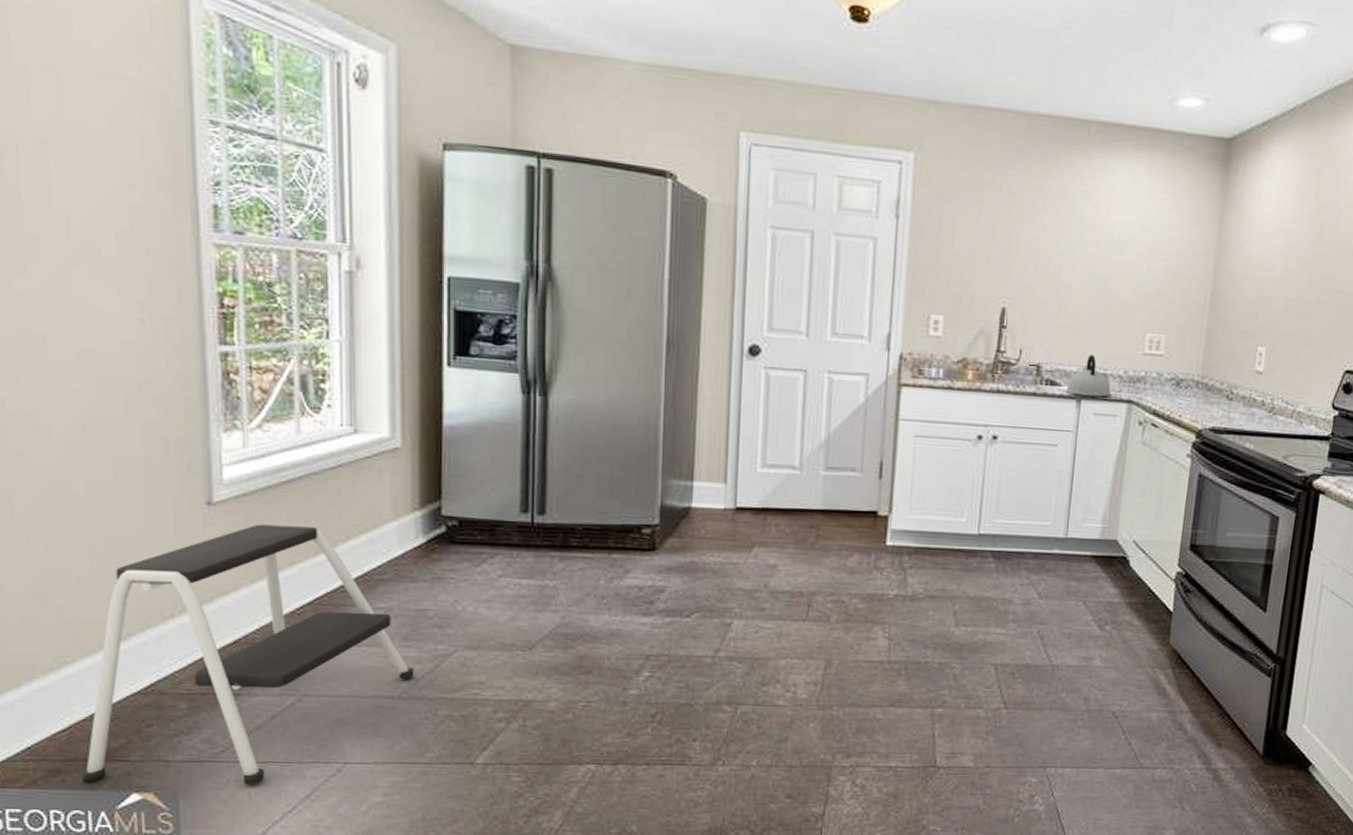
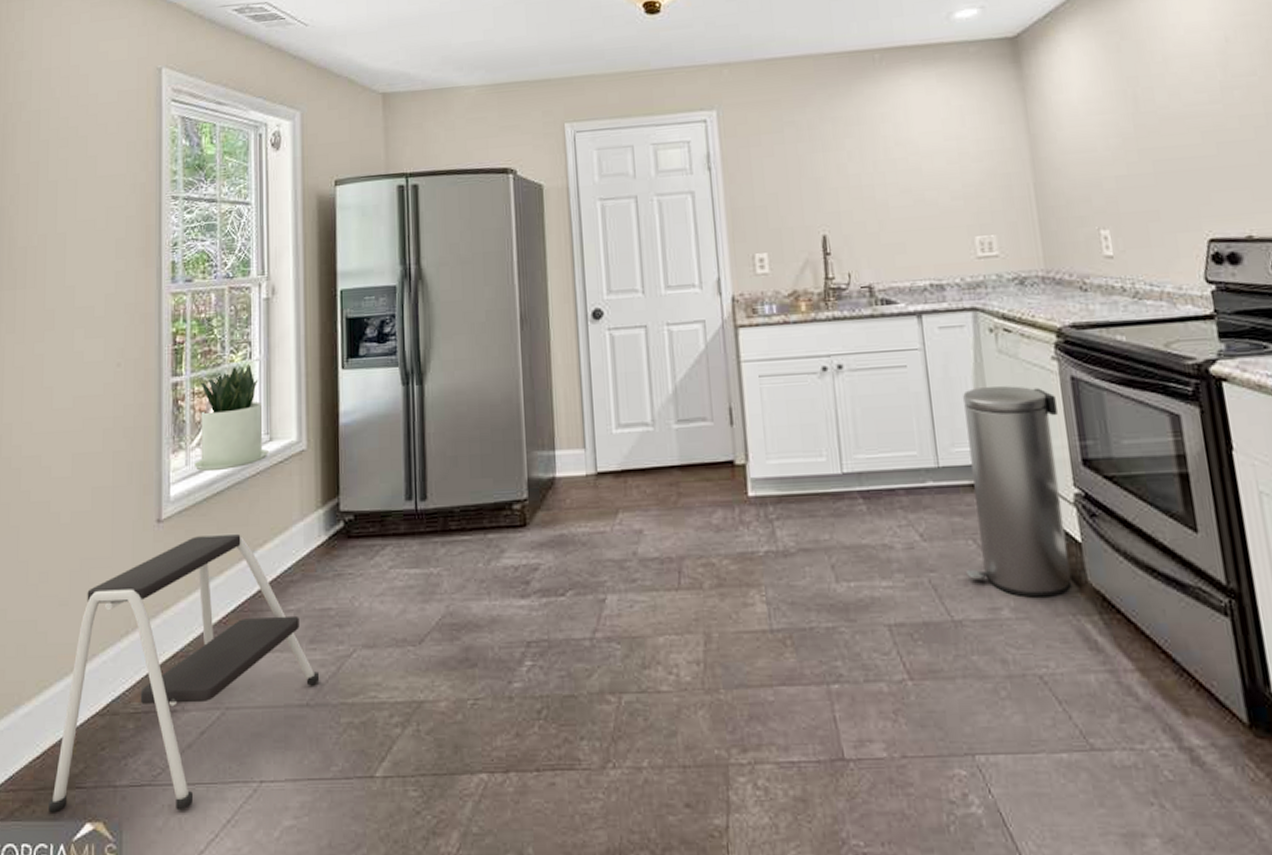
planter: none [254,343,353,458] -> present [194,363,269,472]
kettle: present [1066,354,1112,397] -> none [903,267,953,311]
pedal bin: none [1071,473,1182,652] -> present [963,386,1072,598]

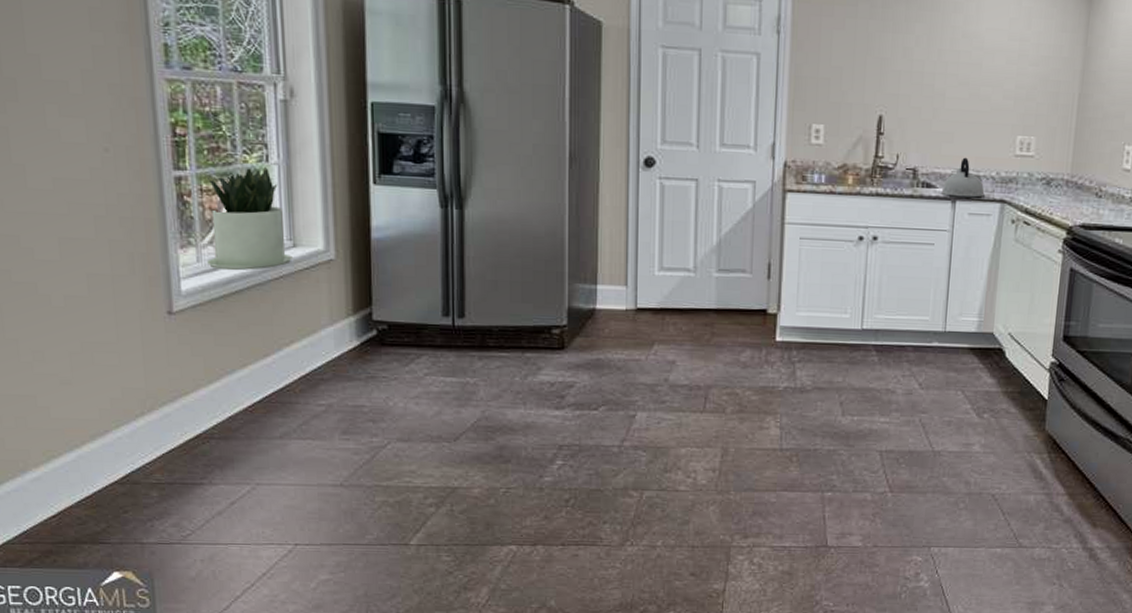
step stool: present [49,533,320,813] -> none [71,330,354,565]
kettle: none [903,267,953,311] -> present [941,157,985,198]
pedal bin: present [963,386,1072,598] -> none [951,269,1054,438]

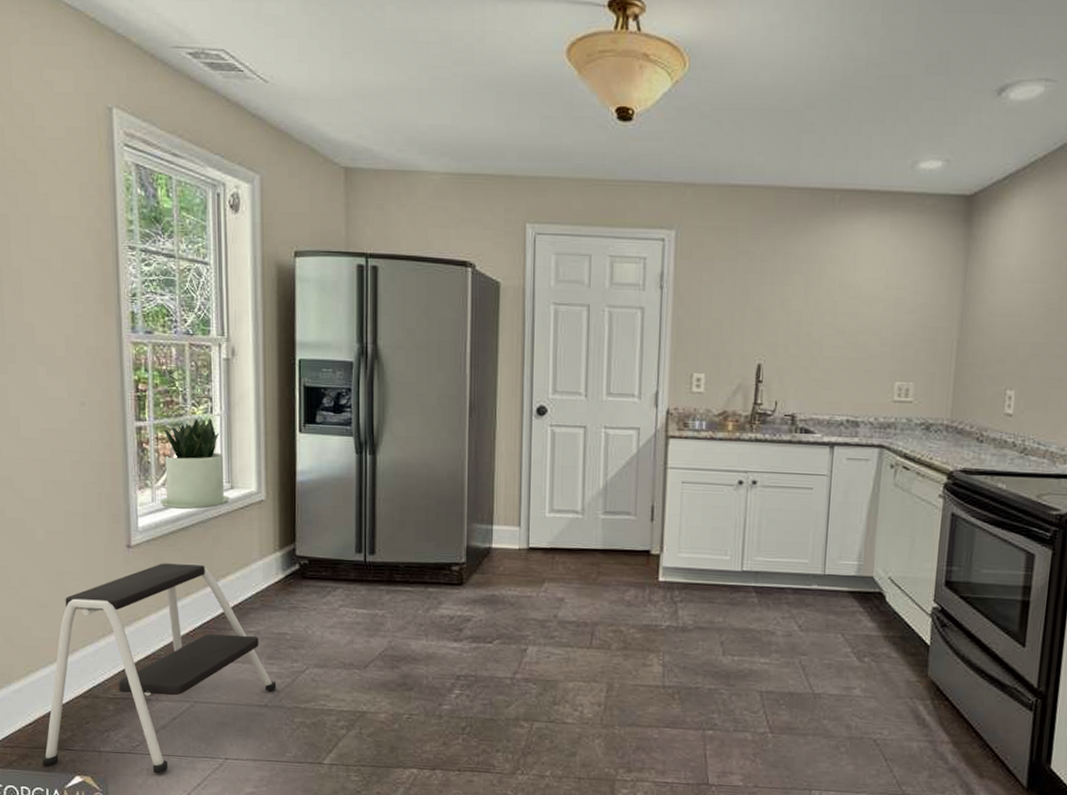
step stool: none [71,330,354,565] -> present [42,562,277,774]
kettle: present [941,157,985,198] -> none [819,403,863,443]

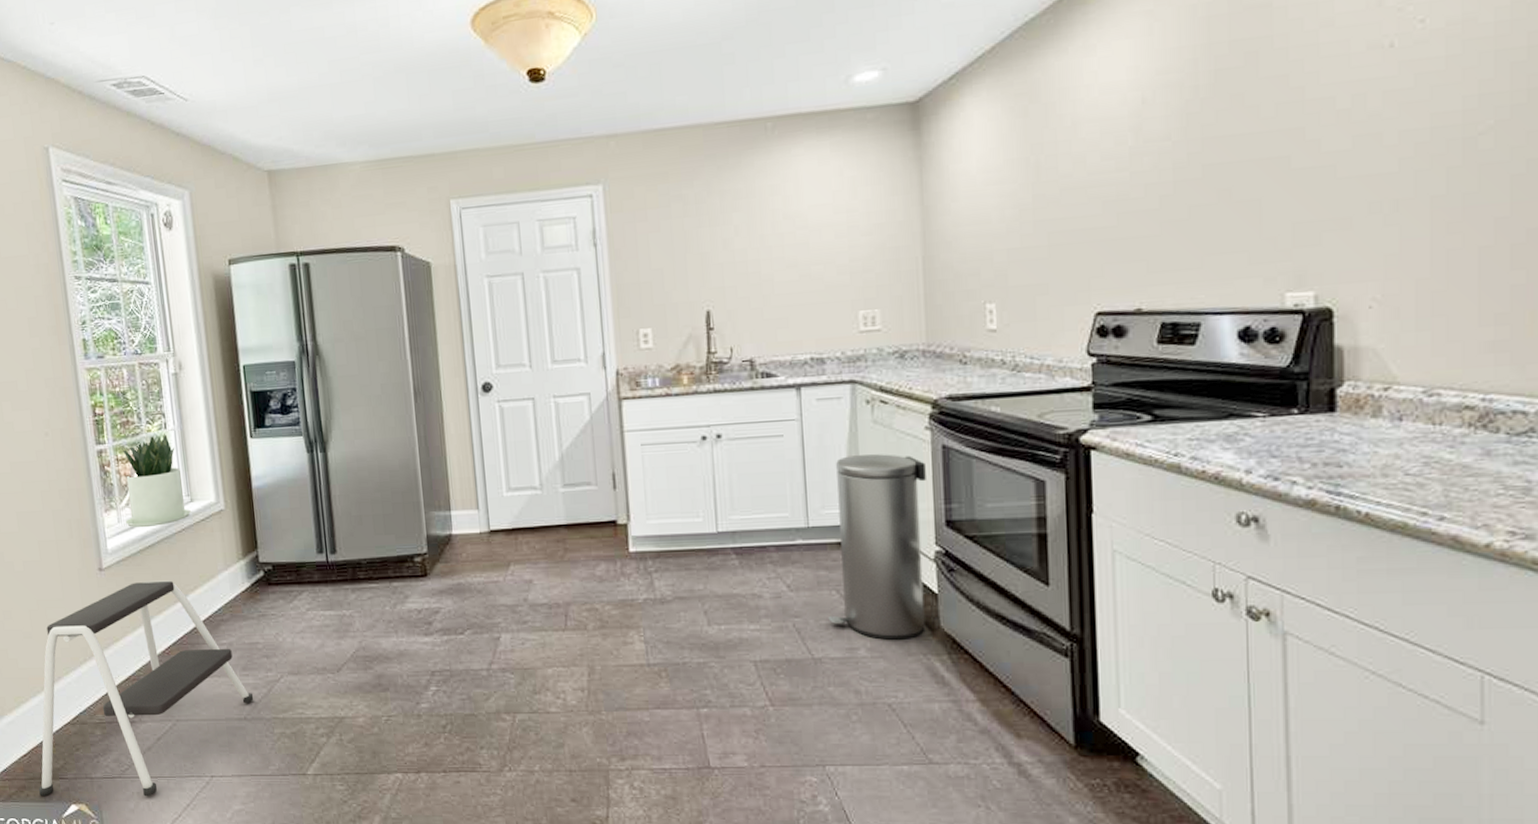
pedal bin: none [831,513,935,684] -> present [828,454,926,640]

